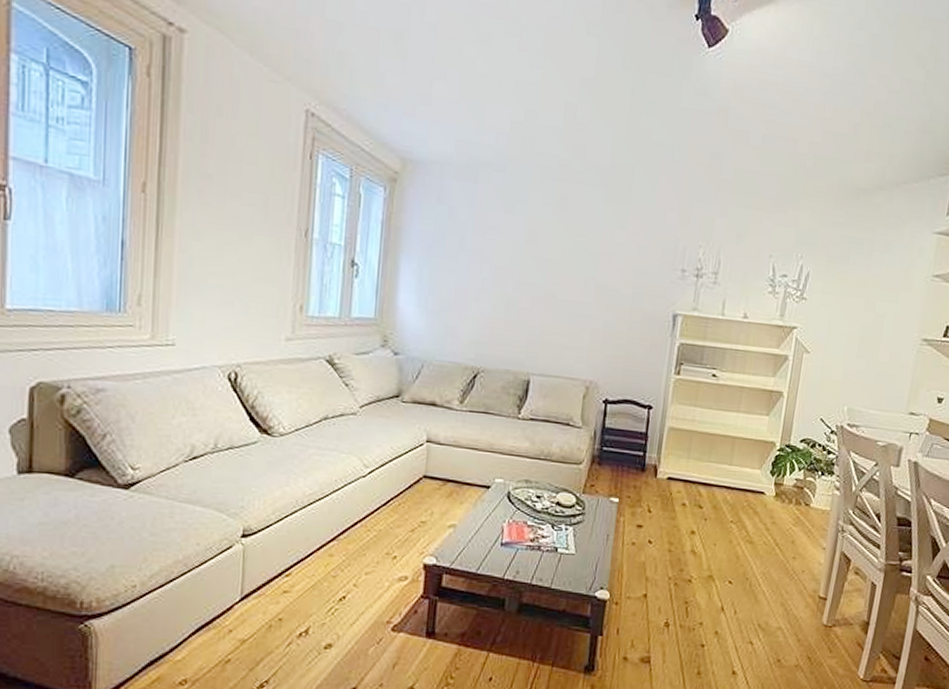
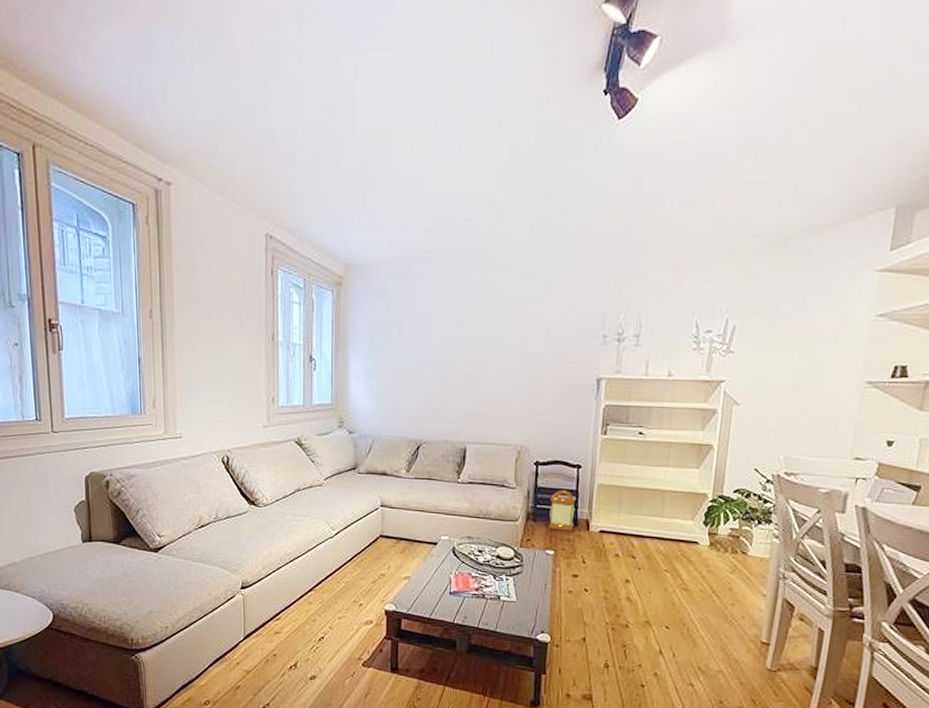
lantern: none [614,432,645,477] -> present [549,490,576,531]

